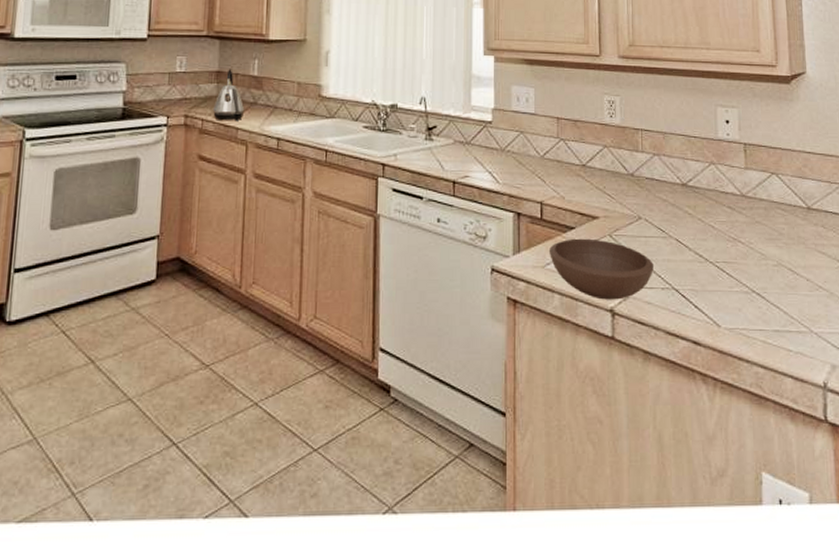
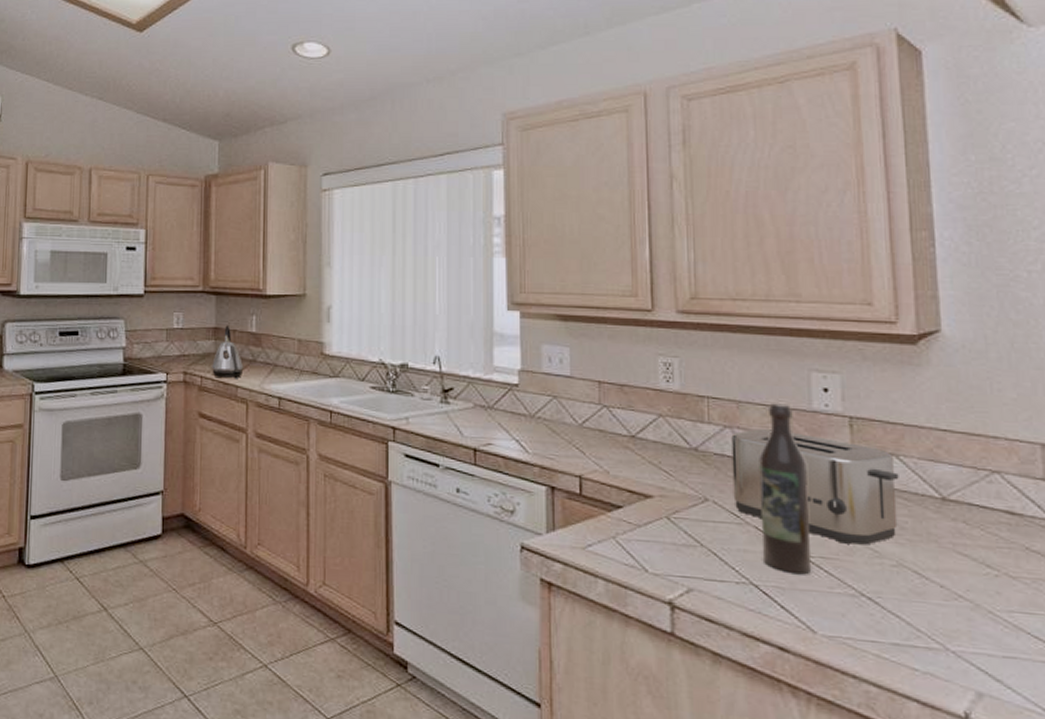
bowl: present [548,238,654,300] -> none [590,518,725,592]
toaster: none [659,156,779,250] -> present [731,429,899,545]
wine bottle: none [679,134,718,277] -> present [759,403,812,574]

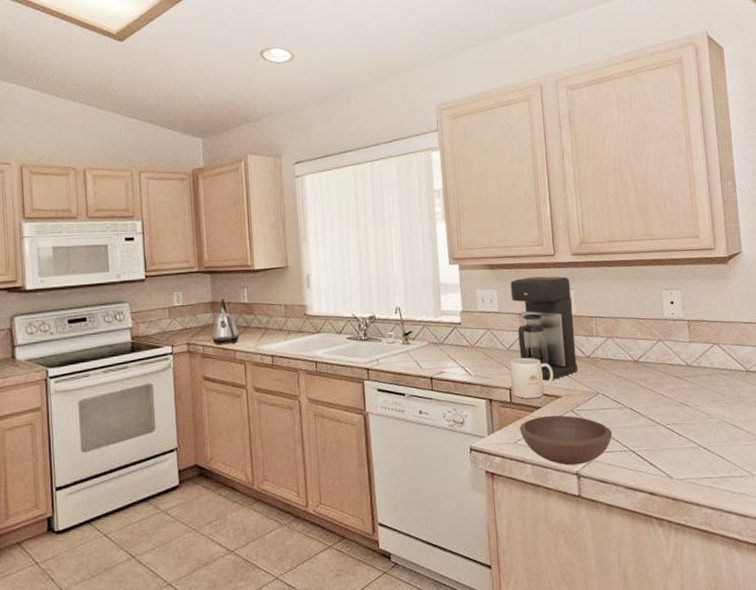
mug: none [582,438,643,495] -> present [510,357,554,399]
coffee maker: none [588,336,679,473] -> present [510,276,578,381]
bowl: none [590,518,725,592] -> present [519,415,612,466]
toaster: present [731,429,899,545] -> none [612,336,720,412]
wine bottle: present [759,403,812,574] -> none [631,316,668,438]

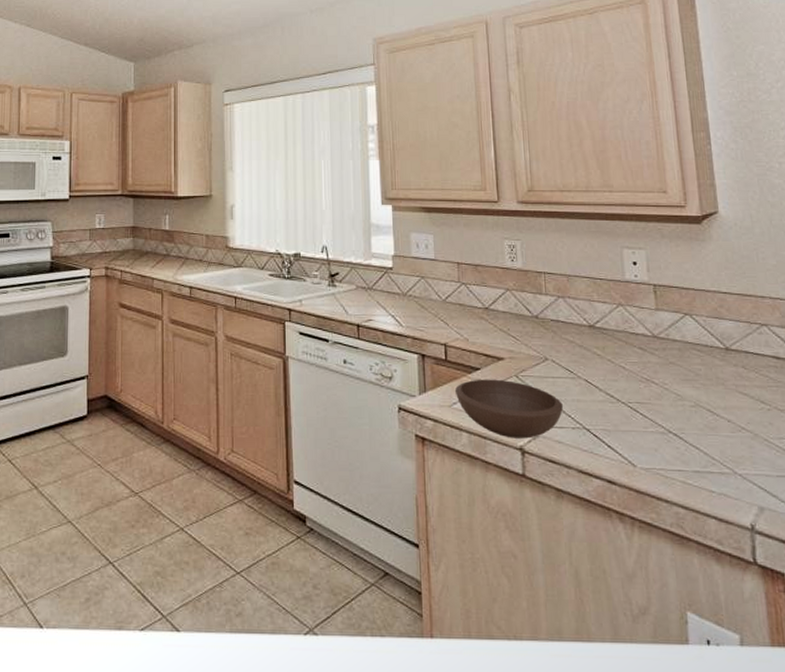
kettle: present [210,299,240,345] -> none [129,224,159,272]
coffee maker: present [510,276,578,381] -> none [448,224,524,339]
mug: present [510,357,554,399] -> none [446,311,496,359]

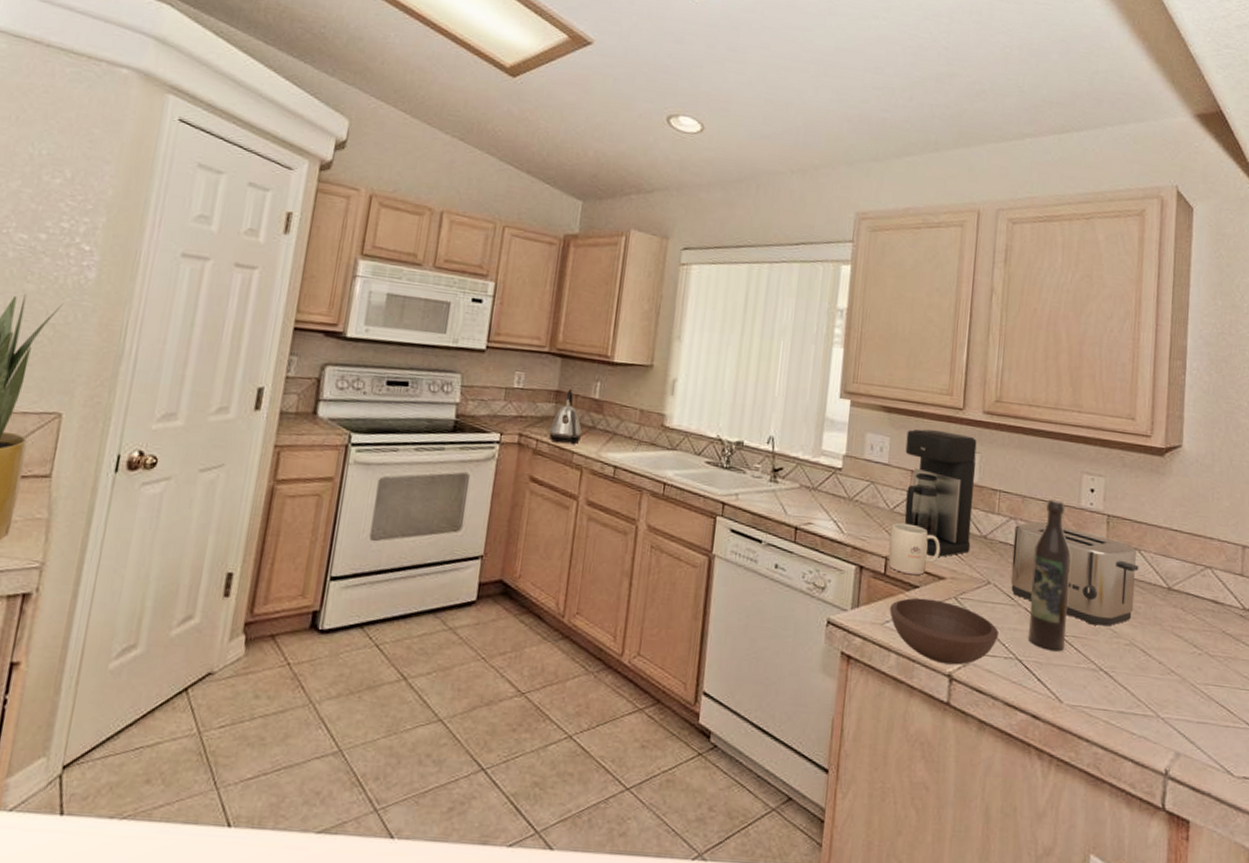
kettle: none [129,224,159,272] -> present [548,389,583,445]
mug: none [446,311,496,359] -> present [888,522,941,576]
coffee maker: none [448,224,524,339] -> present [904,429,977,557]
toaster: none [564,298,694,390] -> present [1010,521,1139,626]
wine bottle: none [586,276,631,417] -> present [1028,499,1071,651]

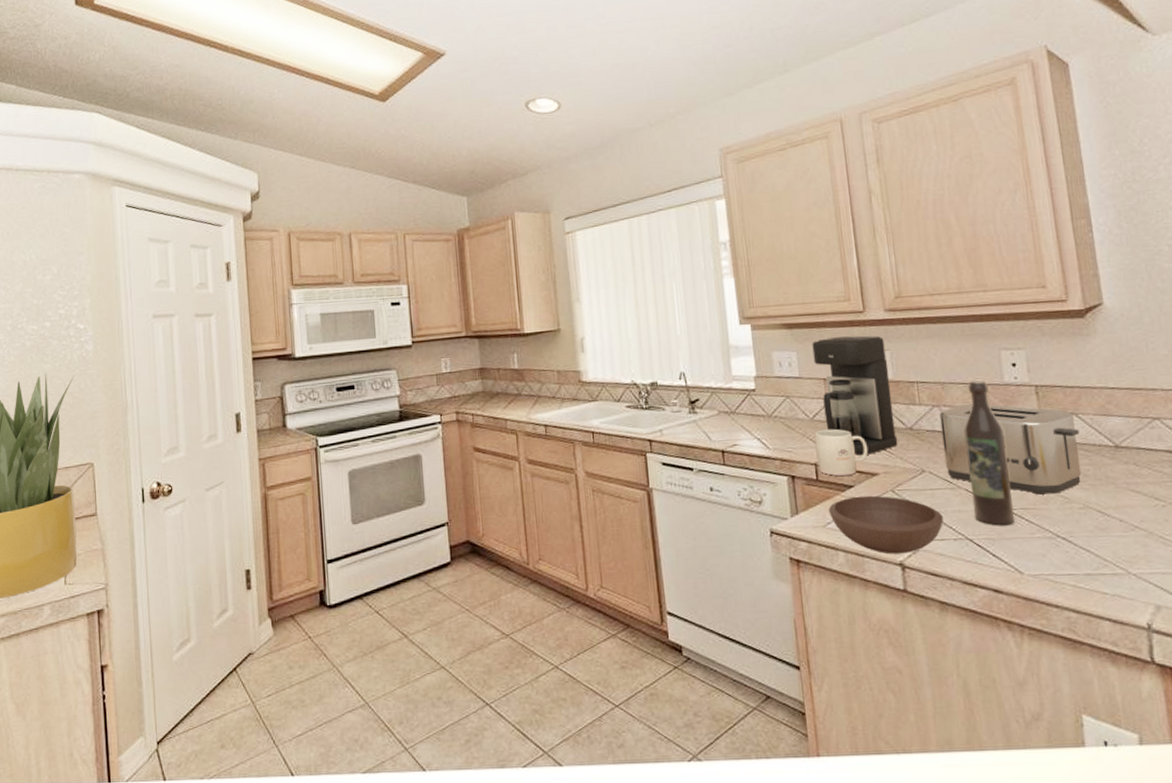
kettle: present [548,389,583,445] -> none [480,365,511,414]

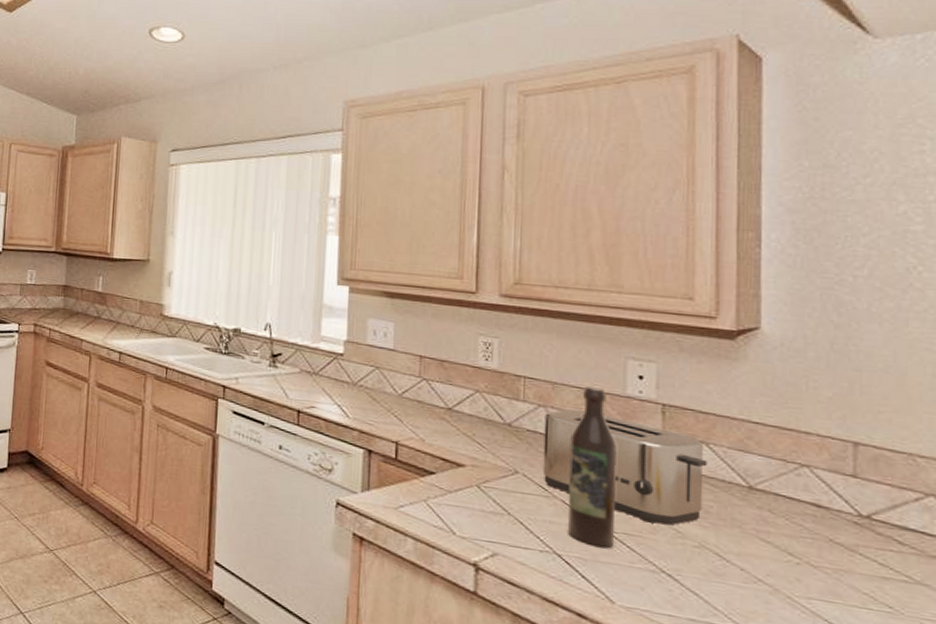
coffee maker: present [812,335,898,455] -> none [412,314,495,444]
mug: present [815,429,869,477] -> none [399,408,458,462]
bowl: present [828,495,943,554] -> none [402,484,531,555]

